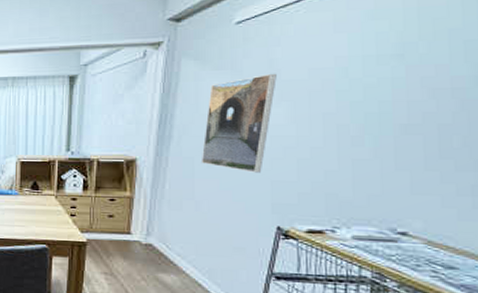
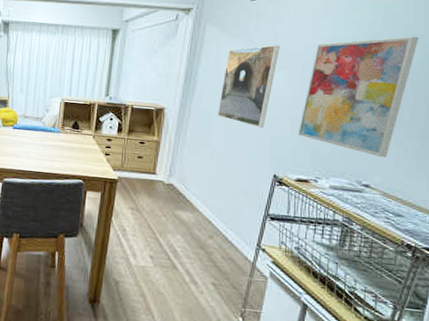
wall art: none [307,42,471,197] -> present [298,36,419,157]

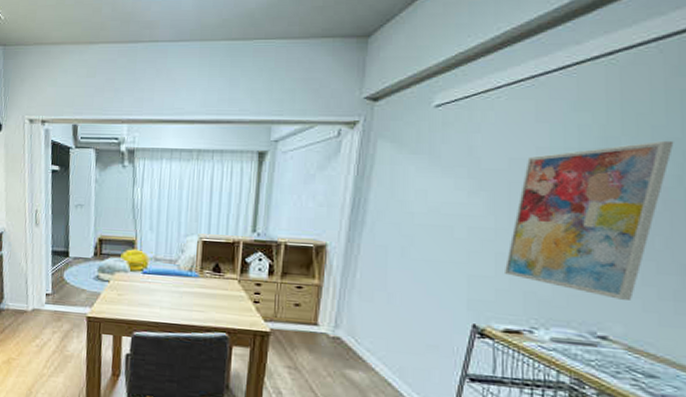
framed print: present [217,45,280,128] -> none [394,161,476,266]

